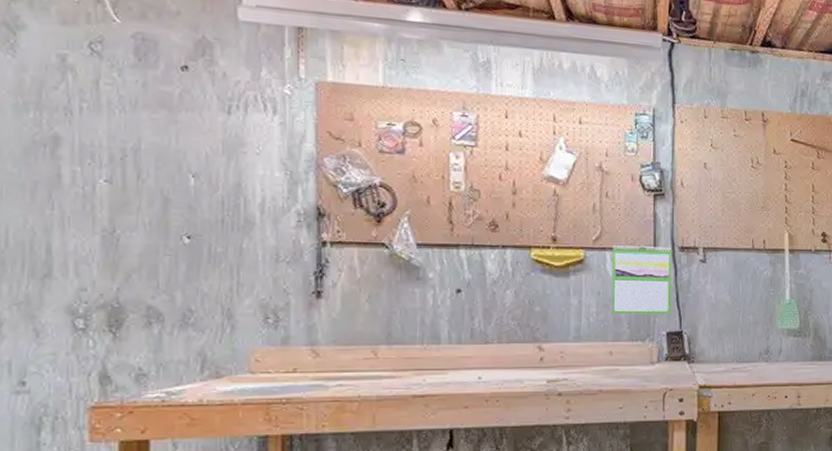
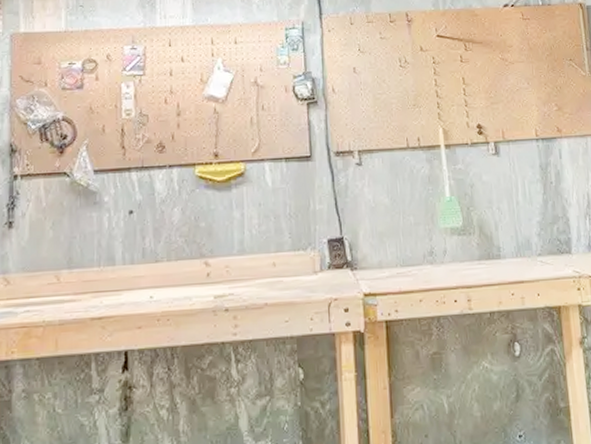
calendar: present [612,245,672,315] -> none [271,153,331,224]

